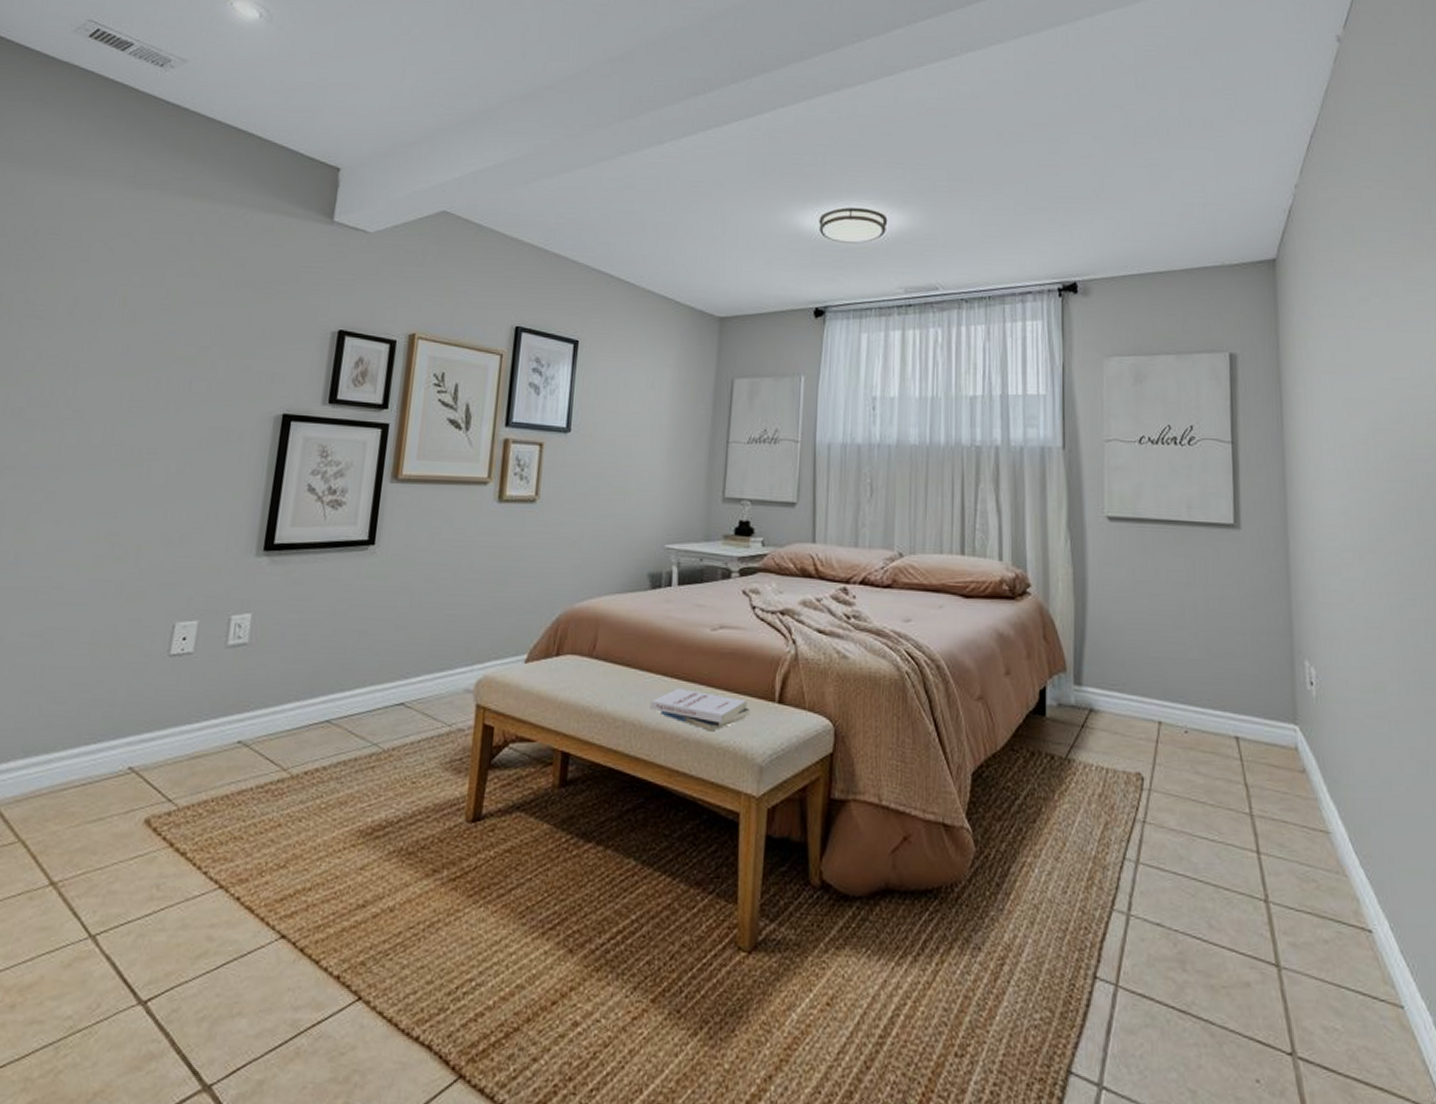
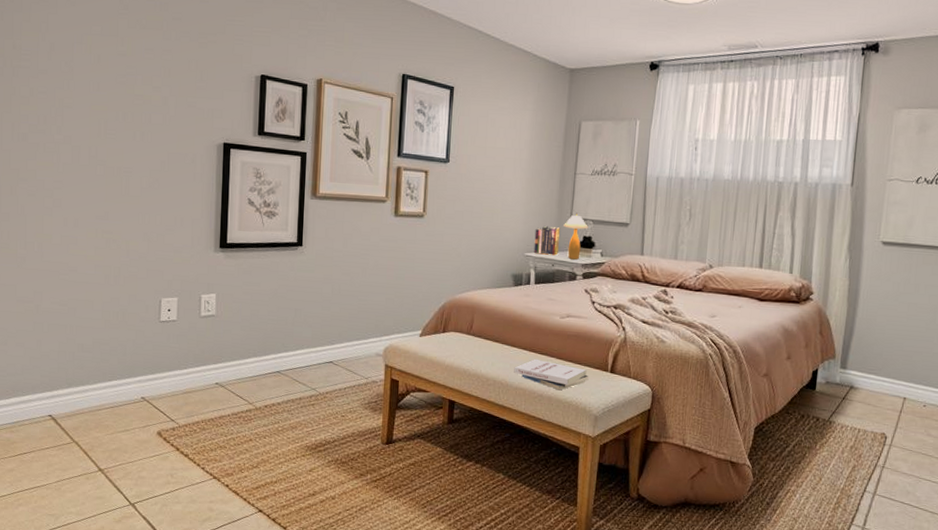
books: none [676,508,709,547] -> present [533,225,560,256]
table lamp: none [712,490,745,551] -> present [562,212,588,260]

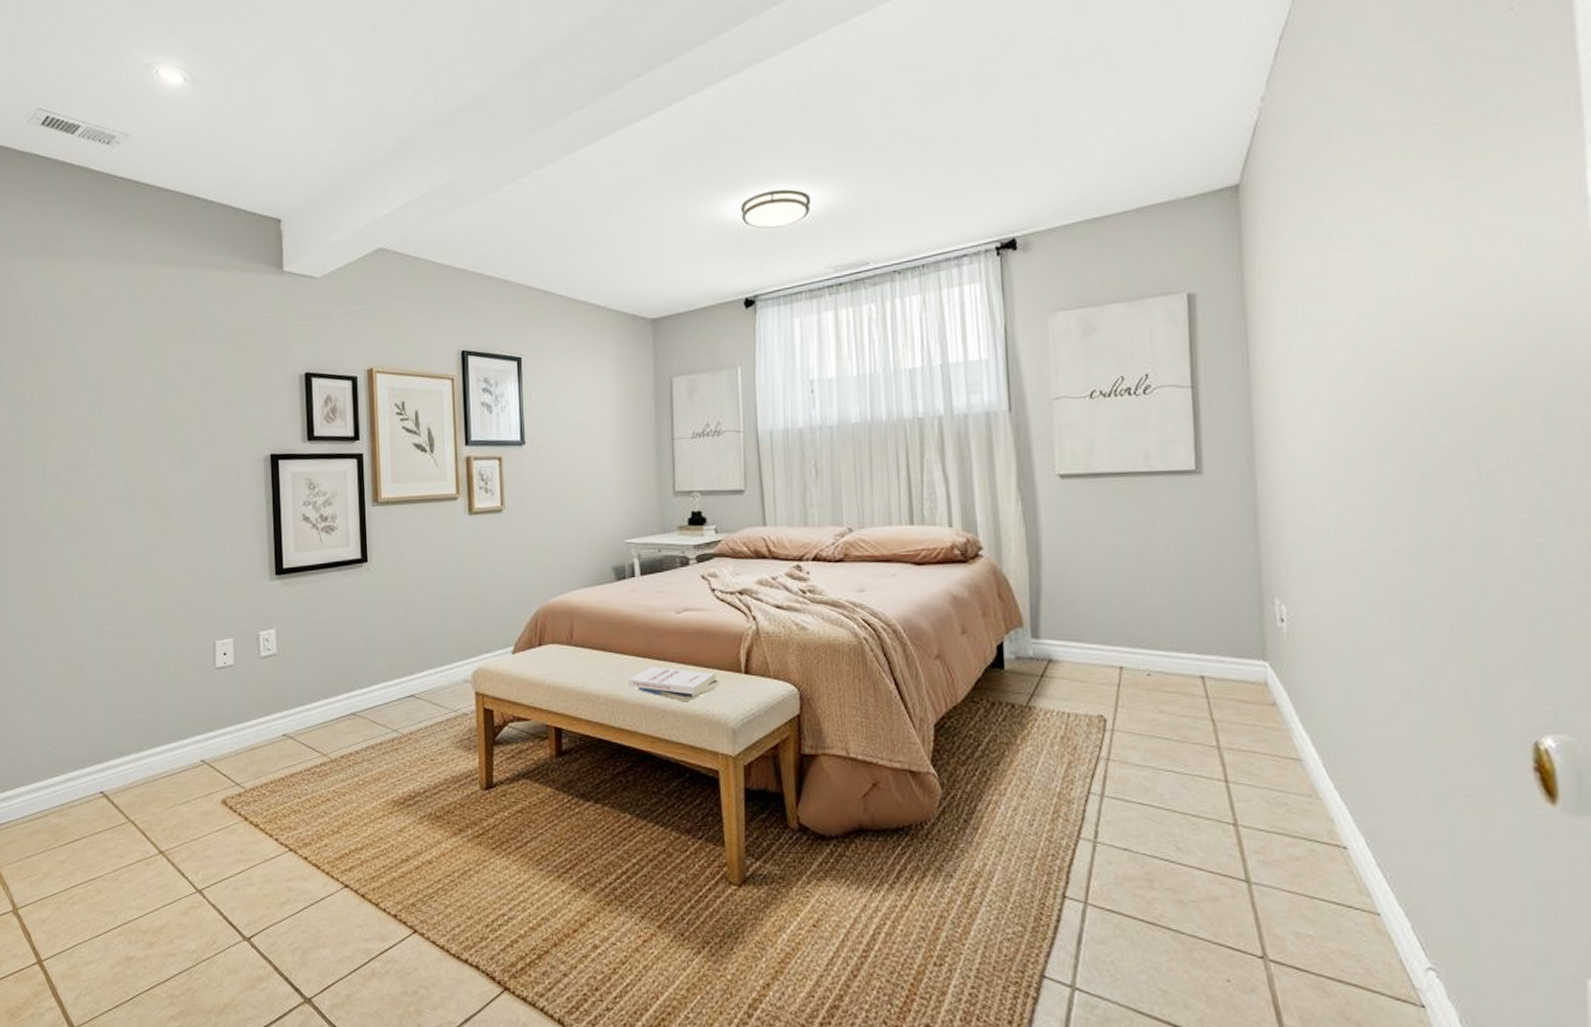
books: present [533,225,560,256] -> none [633,503,664,540]
table lamp: present [562,212,588,260] -> none [665,484,696,541]

